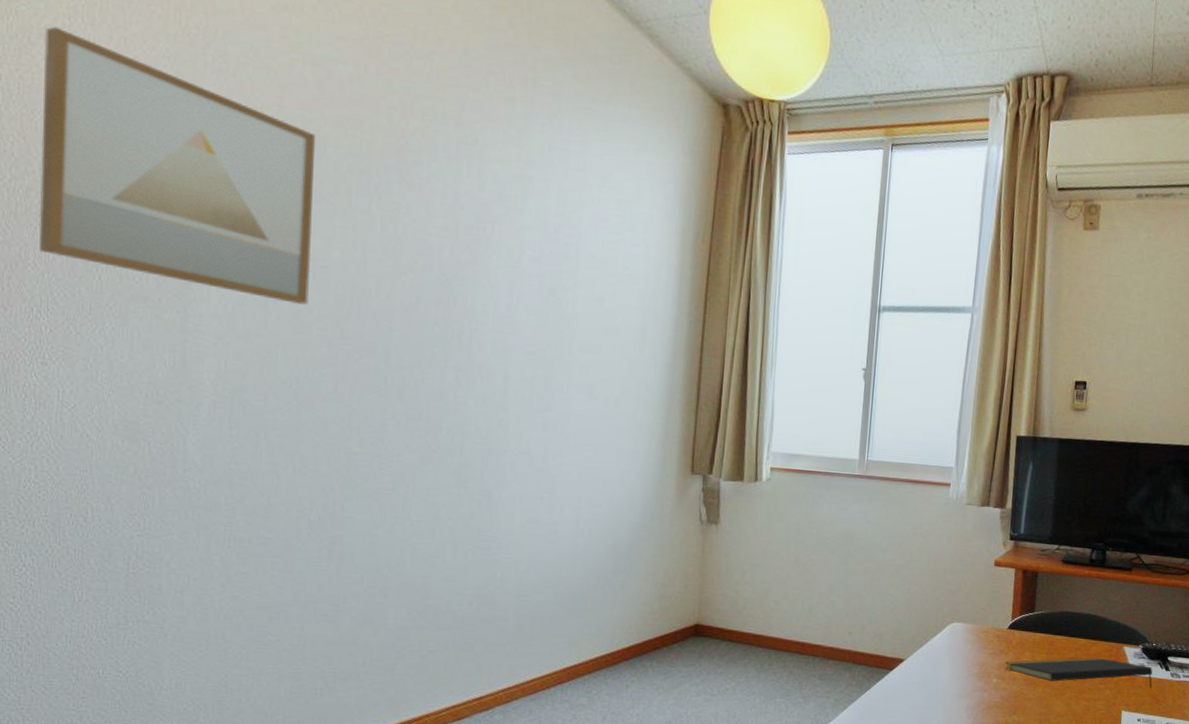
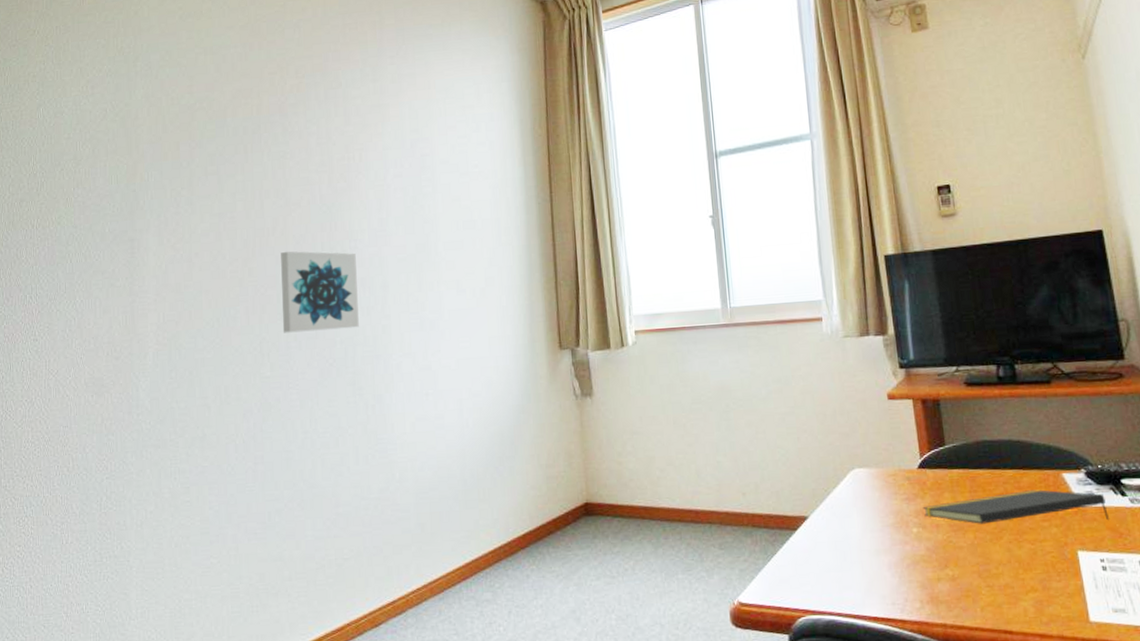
wall art: present [38,26,316,305] -> none [28,72,222,254]
wall art: none [378,318,476,417] -> present [281,251,359,333]

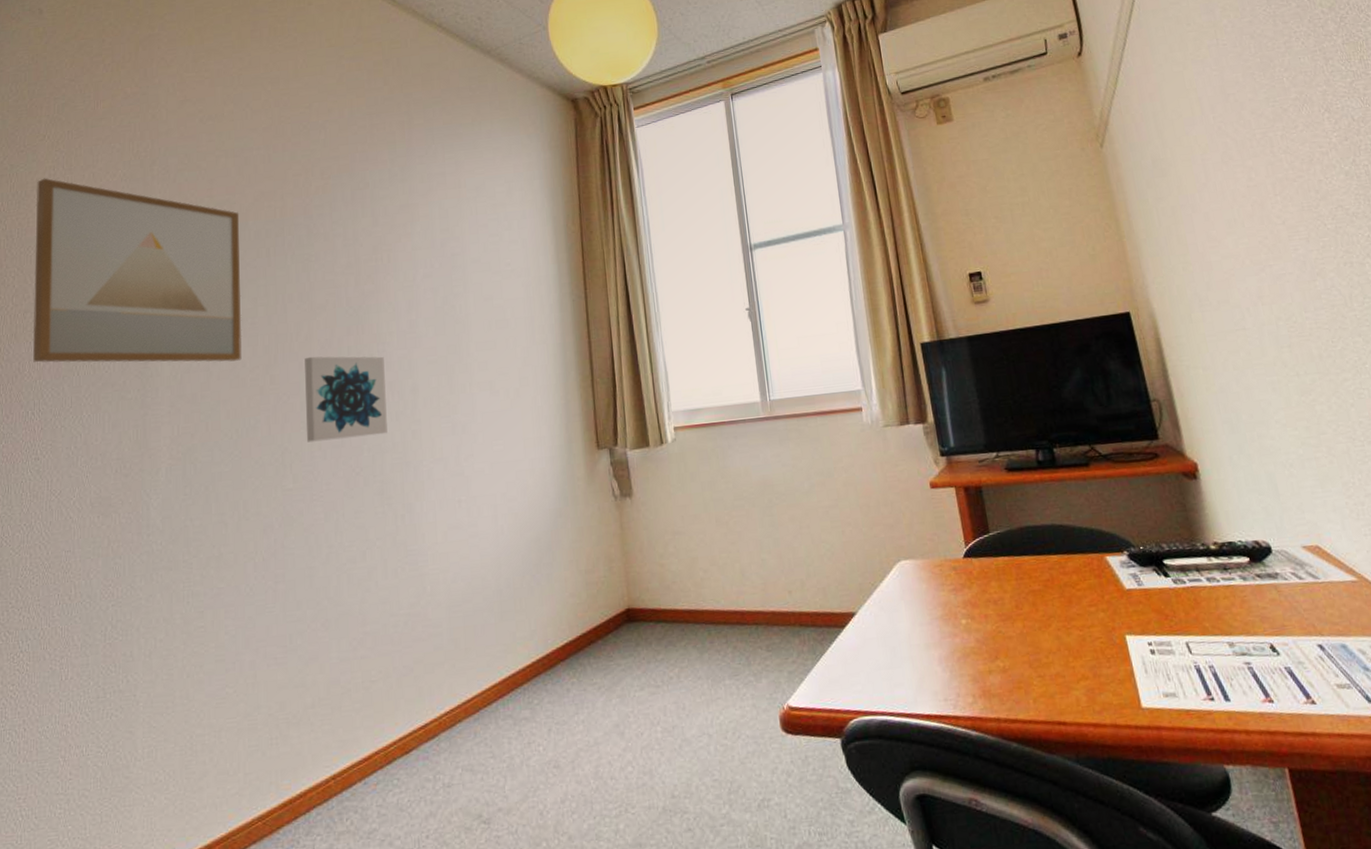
wall art: none [28,72,222,254] -> present [32,177,242,363]
notepad: present [922,489,1109,524] -> none [970,574,1154,613]

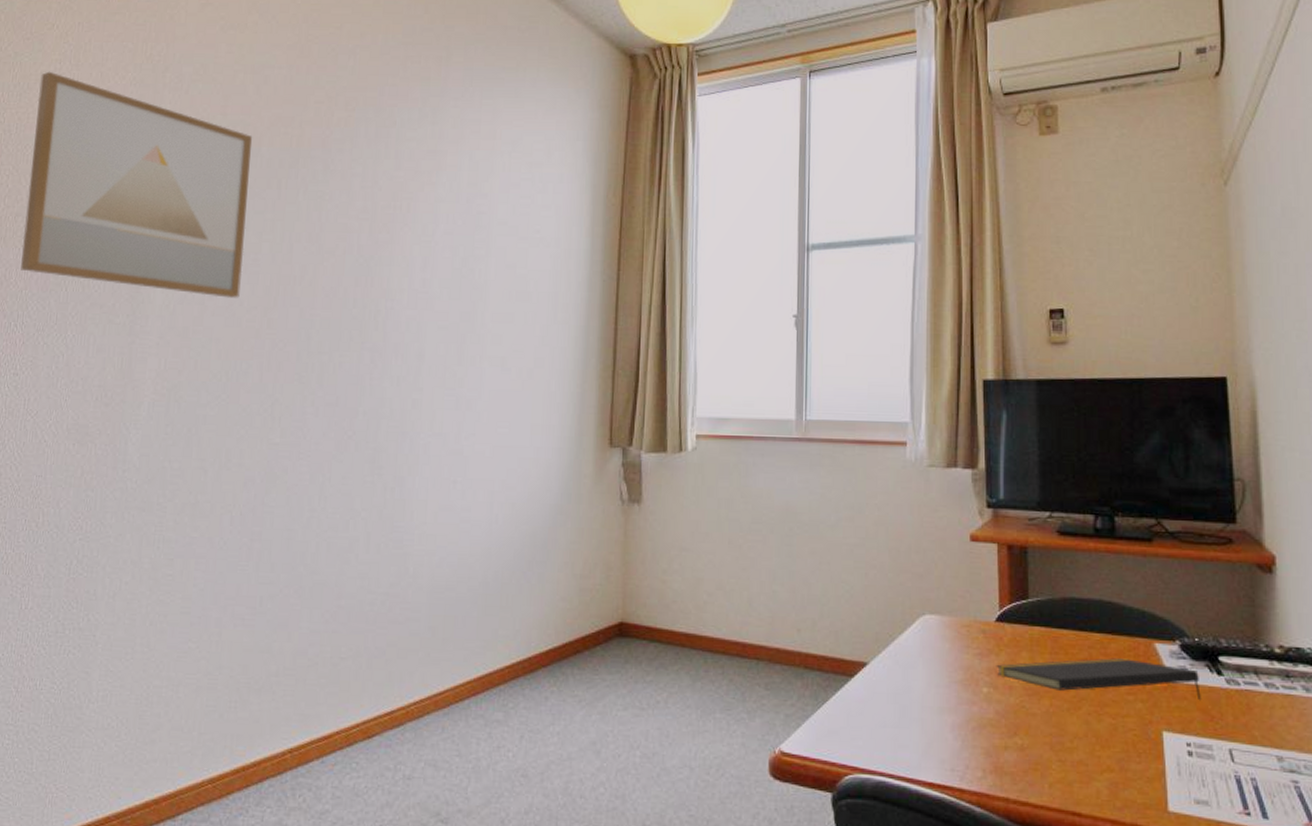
wall art: present [305,356,388,443] -> none [299,304,391,399]
notepad: none [970,574,1154,613] -> present [996,658,1201,701]

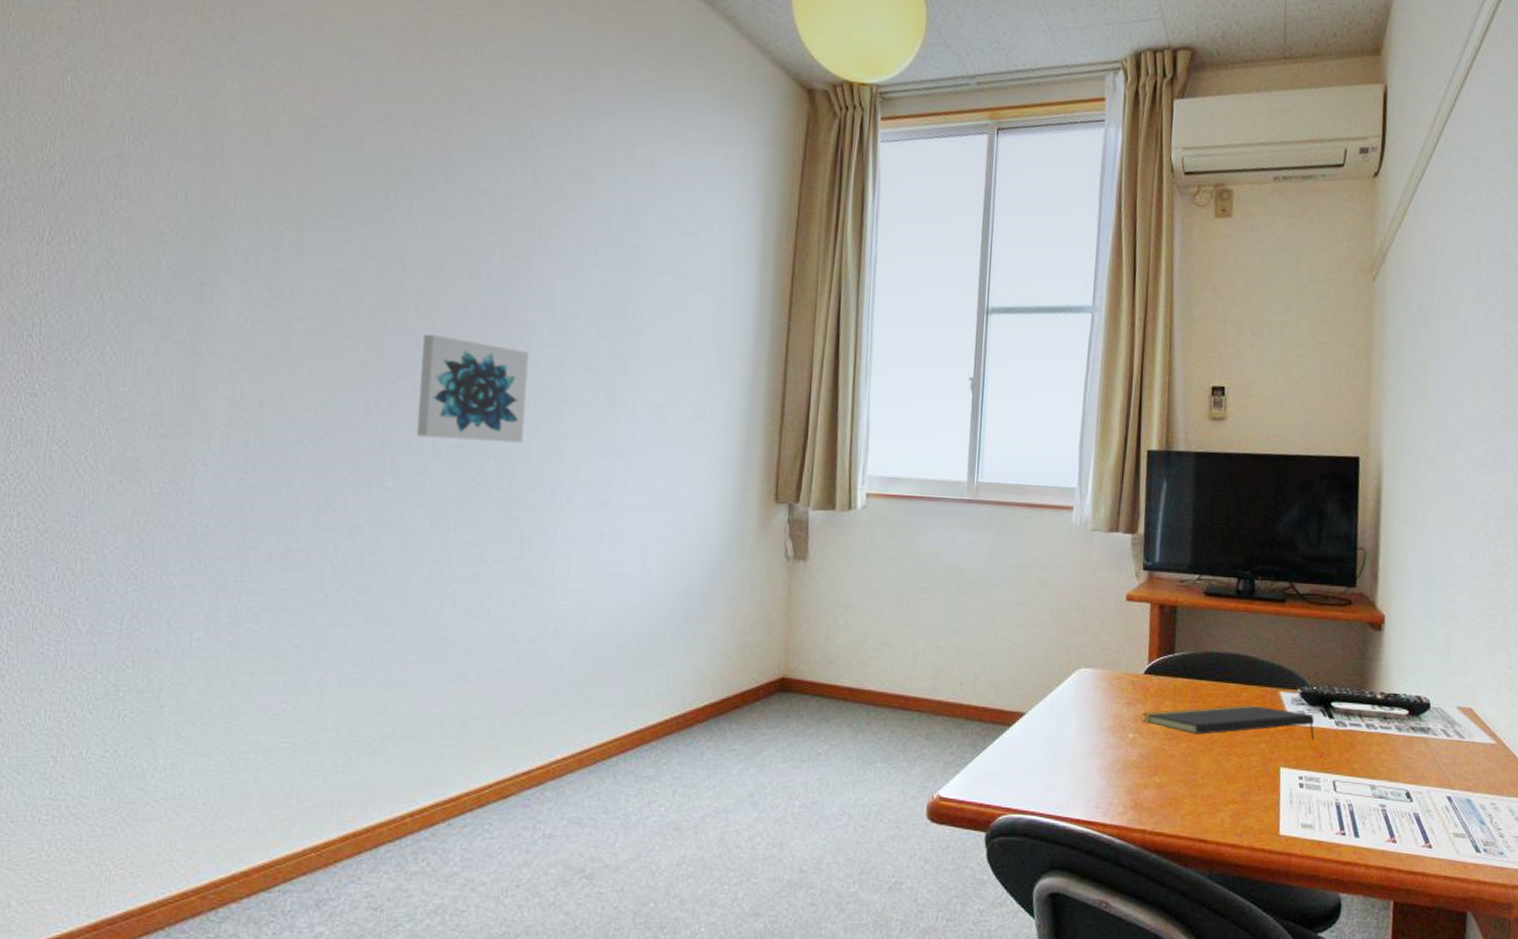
wall art: present [21,71,253,298] -> none [34,21,352,321]
wall art: none [299,304,391,399] -> present [416,334,528,444]

